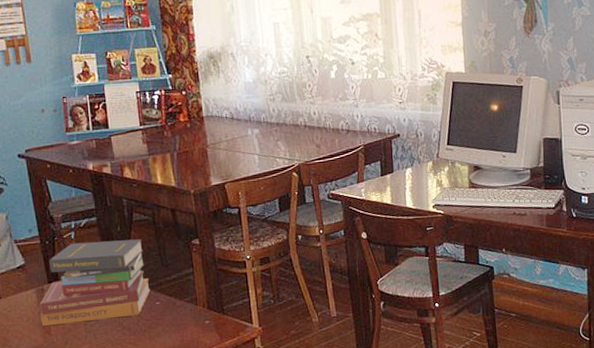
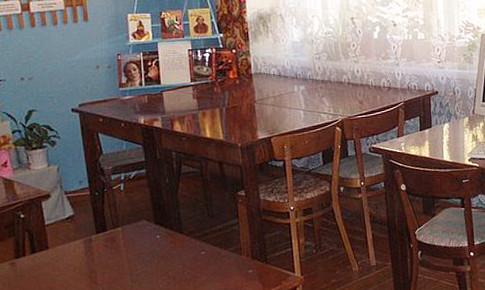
books: present [39,239,151,327] -> none [86,190,196,276]

